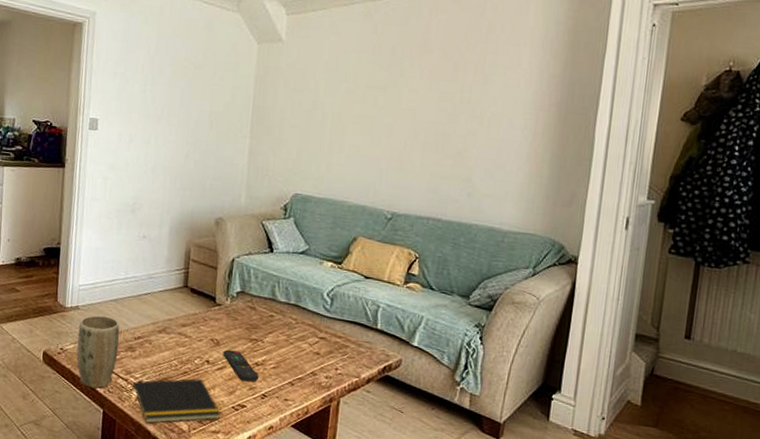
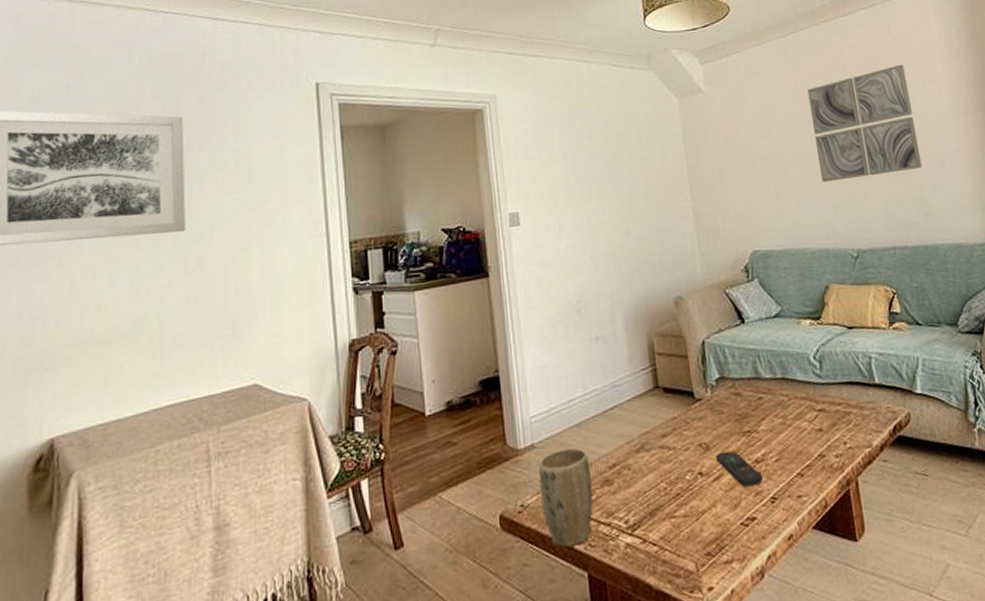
notepad: present [130,378,222,424] -> none [617,497,731,575]
wall art: none [375,47,489,152] -> present [807,64,923,182]

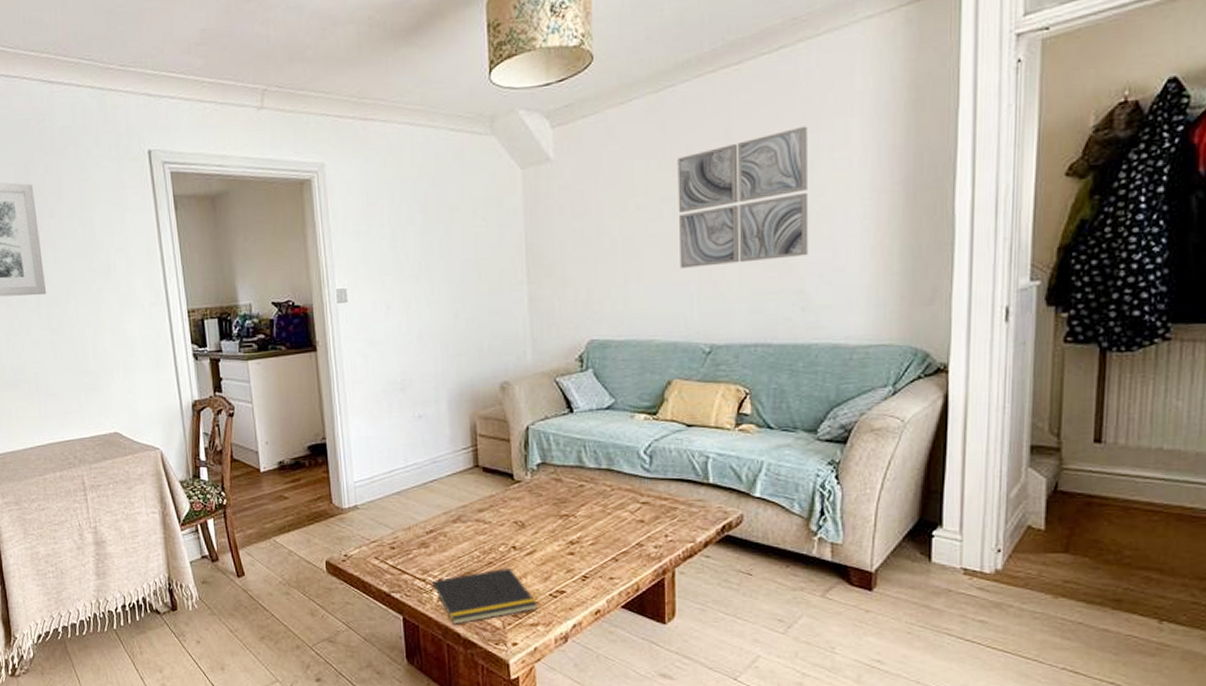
plant pot: present [538,447,593,548] -> none [361,512,410,593]
notepad: none [617,497,731,575] -> present [431,567,538,624]
remote control: present [716,450,763,487] -> none [530,531,575,564]

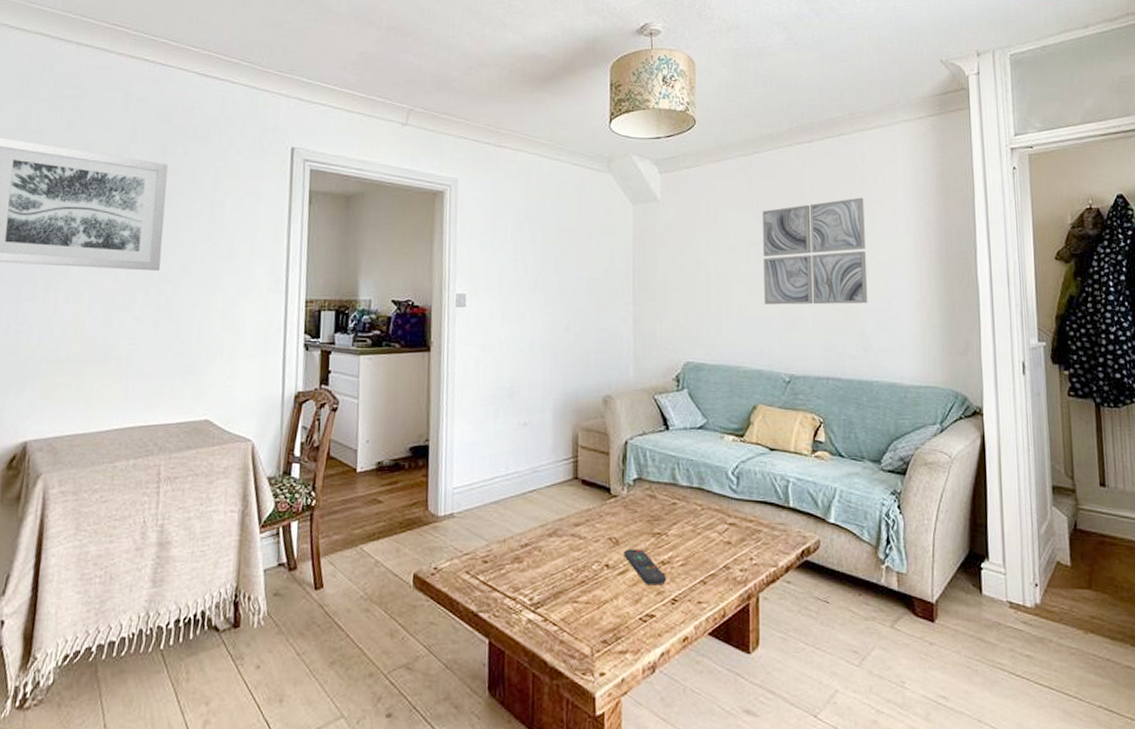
notepad: present [431,567,538,624] -> none [520,587,628,651]
remote control: none [530,531,575,564] -> present [624,549,666,586]

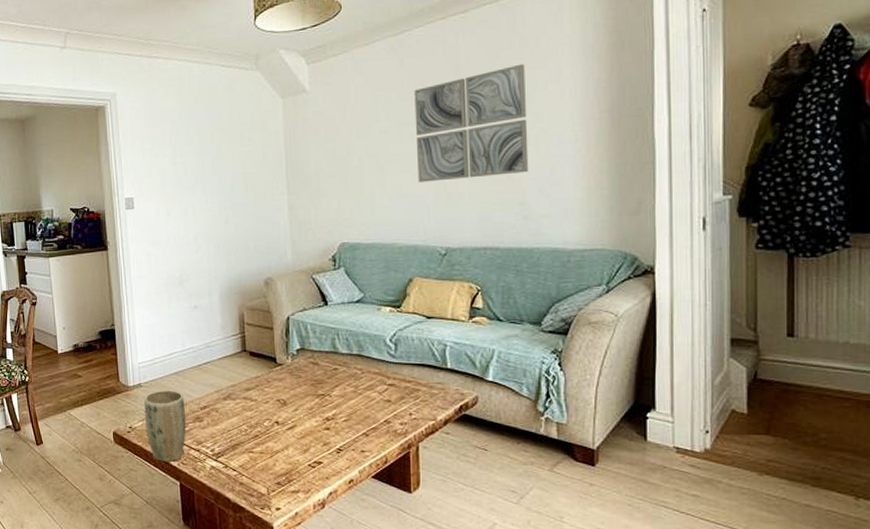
plant pot: none [454,522,504,613] -> present [144,390,186,462]
remote control: present [624,549,666,586] -> none [291,408,331,438]

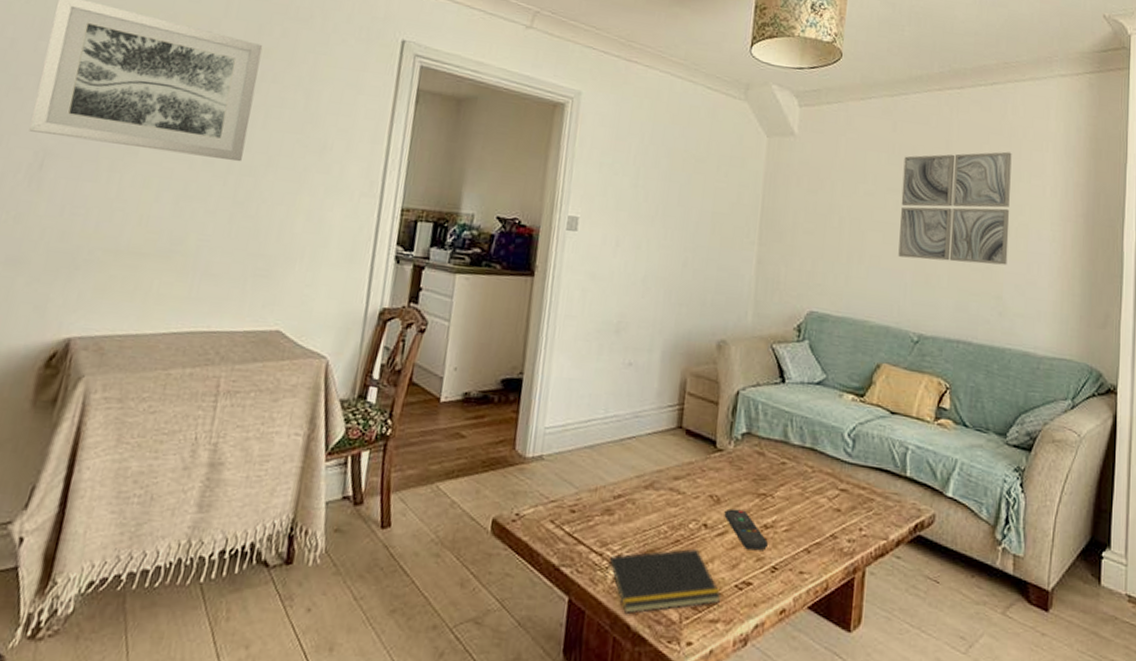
plant pot: present [144,390,186,462] -> none [537,467,595,568]
notepad: none [204,440,299,490] -> present [605,548,722,614]
remote control: none [291,408,331,438] -> present [724,508,768,551]

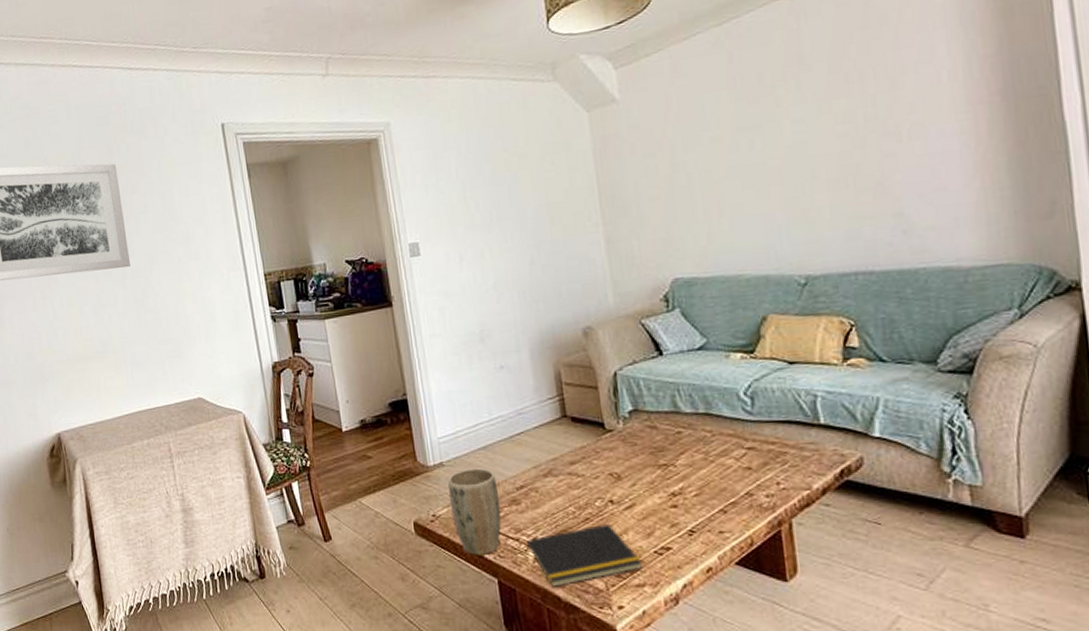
plant pot: none [537,467,595,568] -> present [448,468,502,555]
remote control: present [724,508,768,551] -> none [628,482,680,518]
wall art: present [898,151,1012,266] -> none [749,44,904,199]

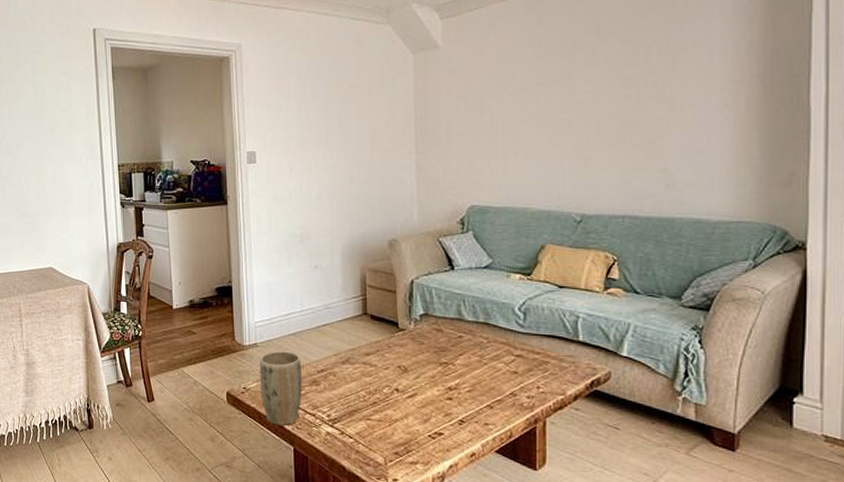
notepad: present [526,523,643,587] -> none [320,408,418,458]

